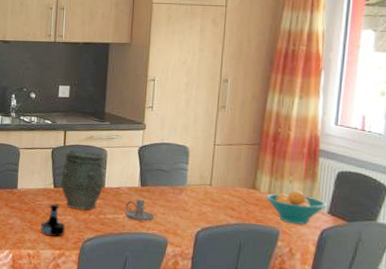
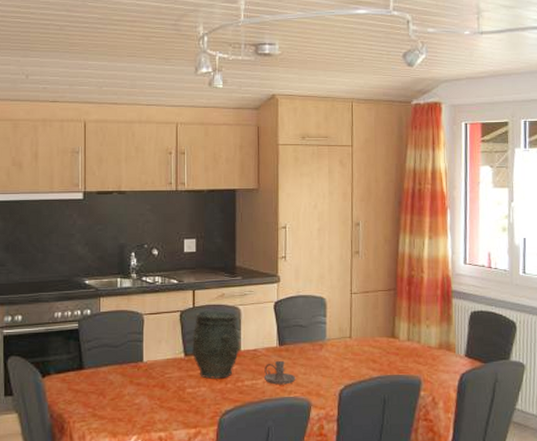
tequila bottle: present [40,203,67,237] -> none [172,374,201,413]
fruit bowl: present [266,190,327,225] -> none [406,335,464,371]

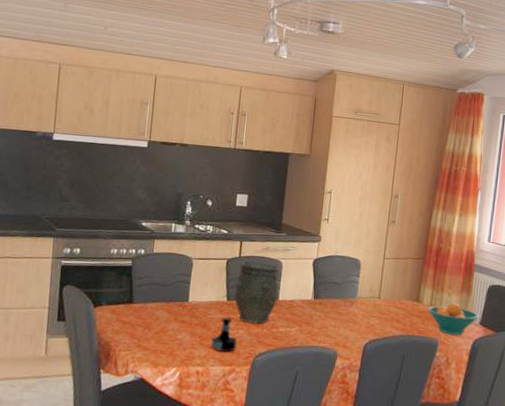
tequila bottle: none [172,374,201,413] -> present [211,317,238,352]
candle holder: present [263,360,296,385] -> none [297,312,326,335]
fruit bowl: none [406,335,464,371] -> present [428,303,479,335]

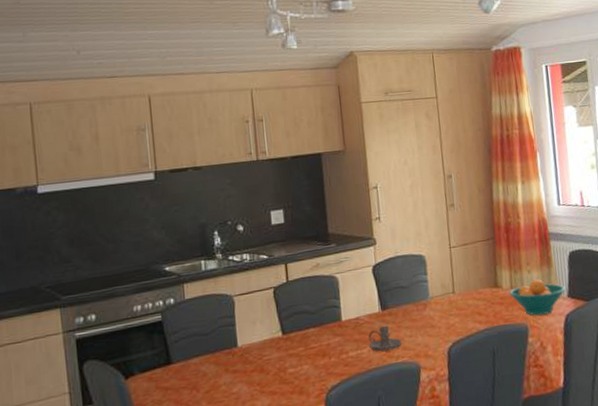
tequila bottle: present [211,317,238,352] -> none [273,353,305,396]
vase: present [234,261,280,324] -> none [289,281,341,355]
candle holder: none [297,312,326,335] -> present [368,325,402,352]

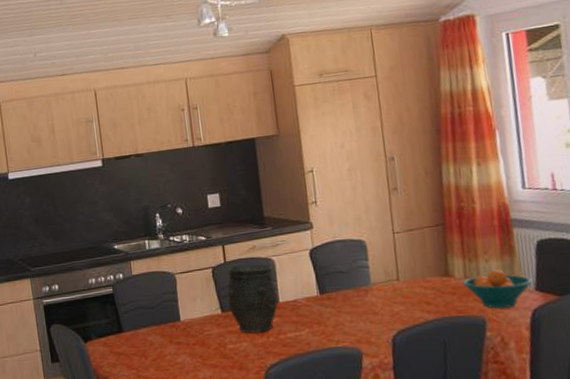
vase: none [289,281,341,355] -> present [227,263,279,334]
candle holder: present [368,325,402,352] -> none [307,309,343,335]

